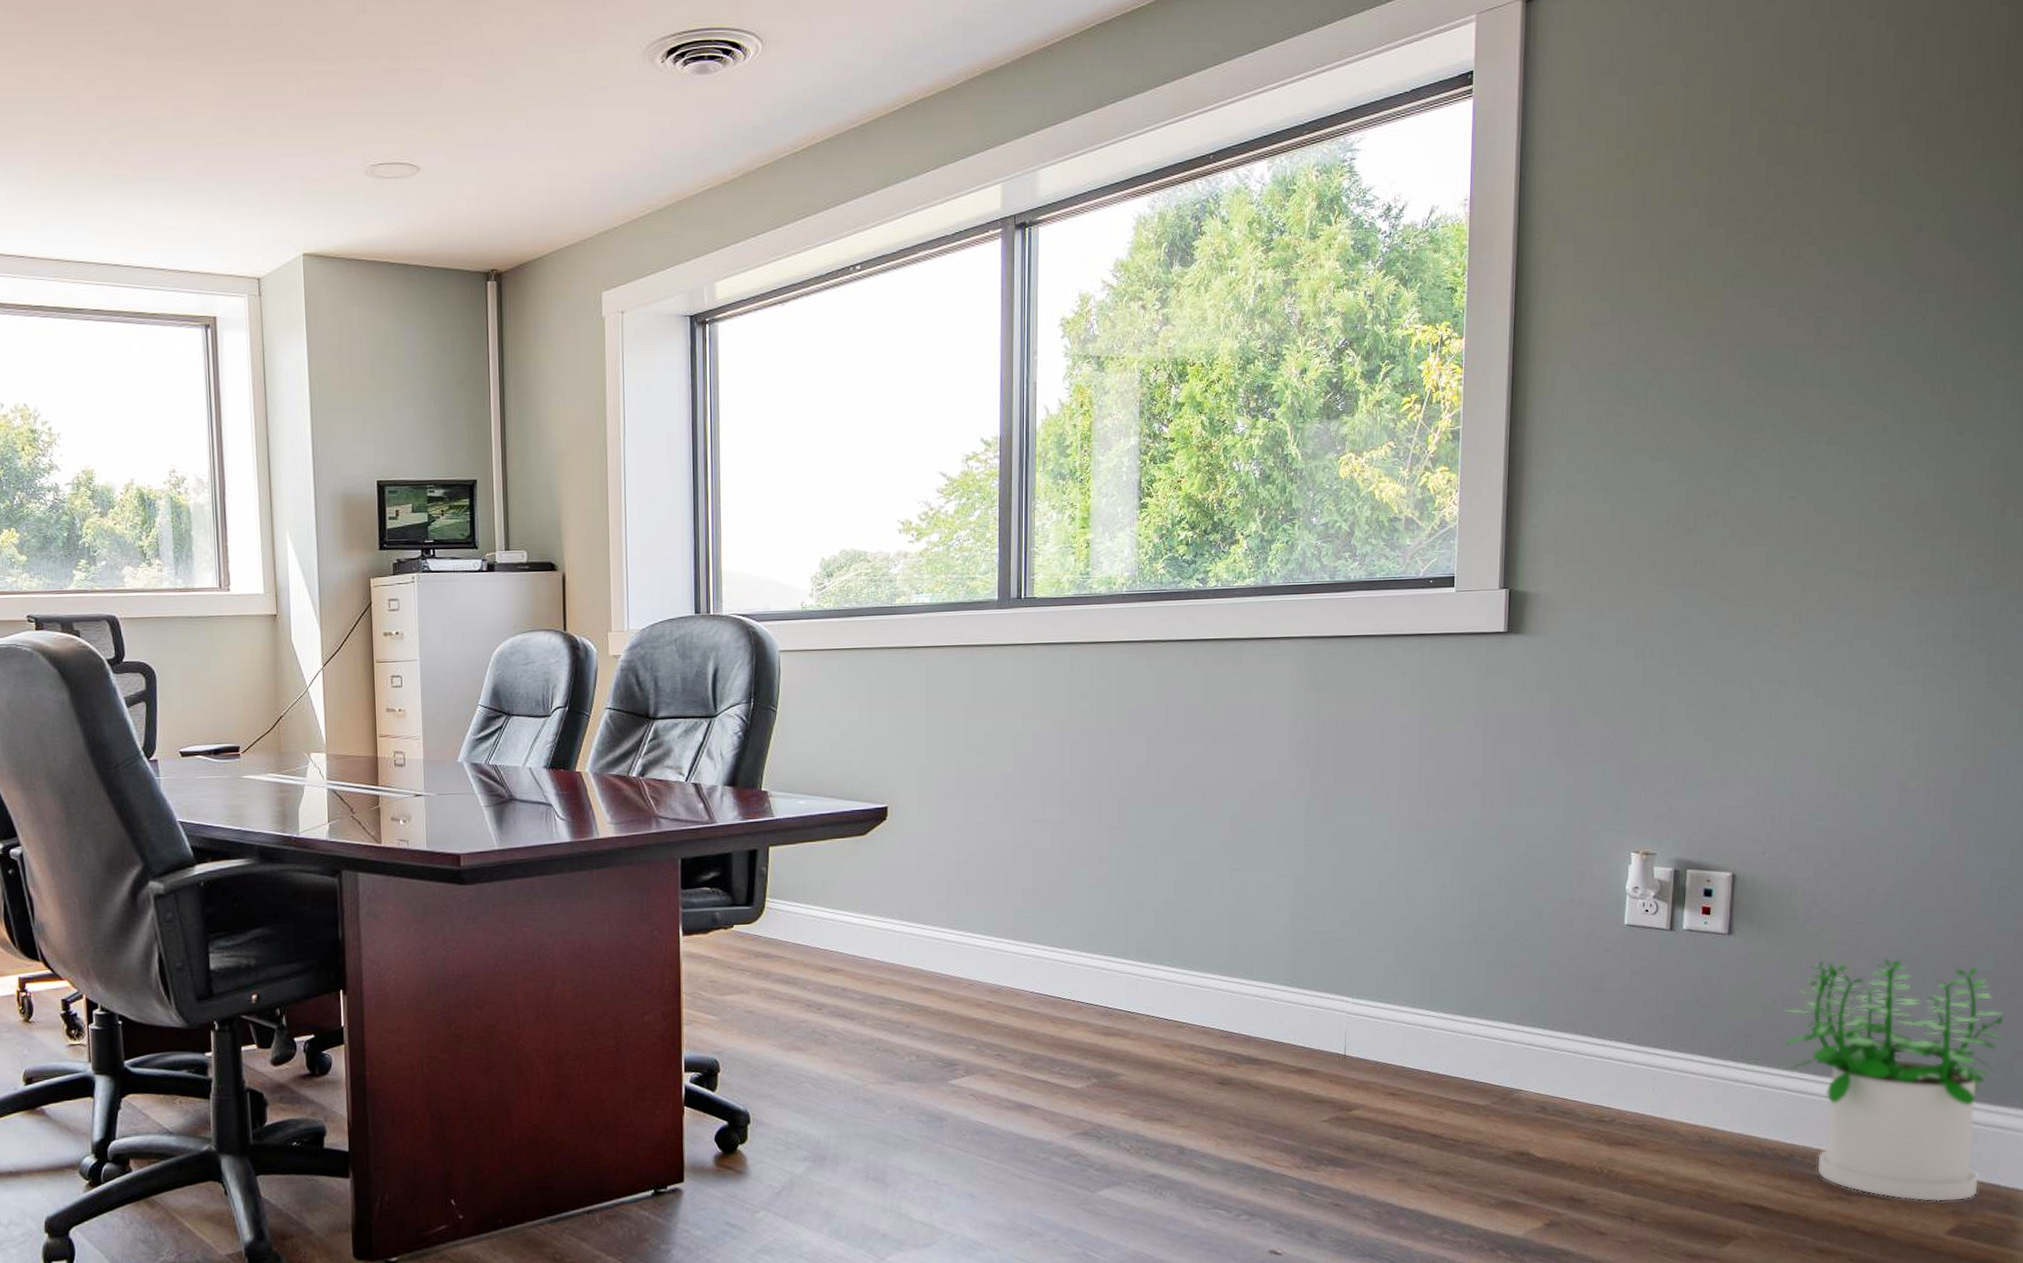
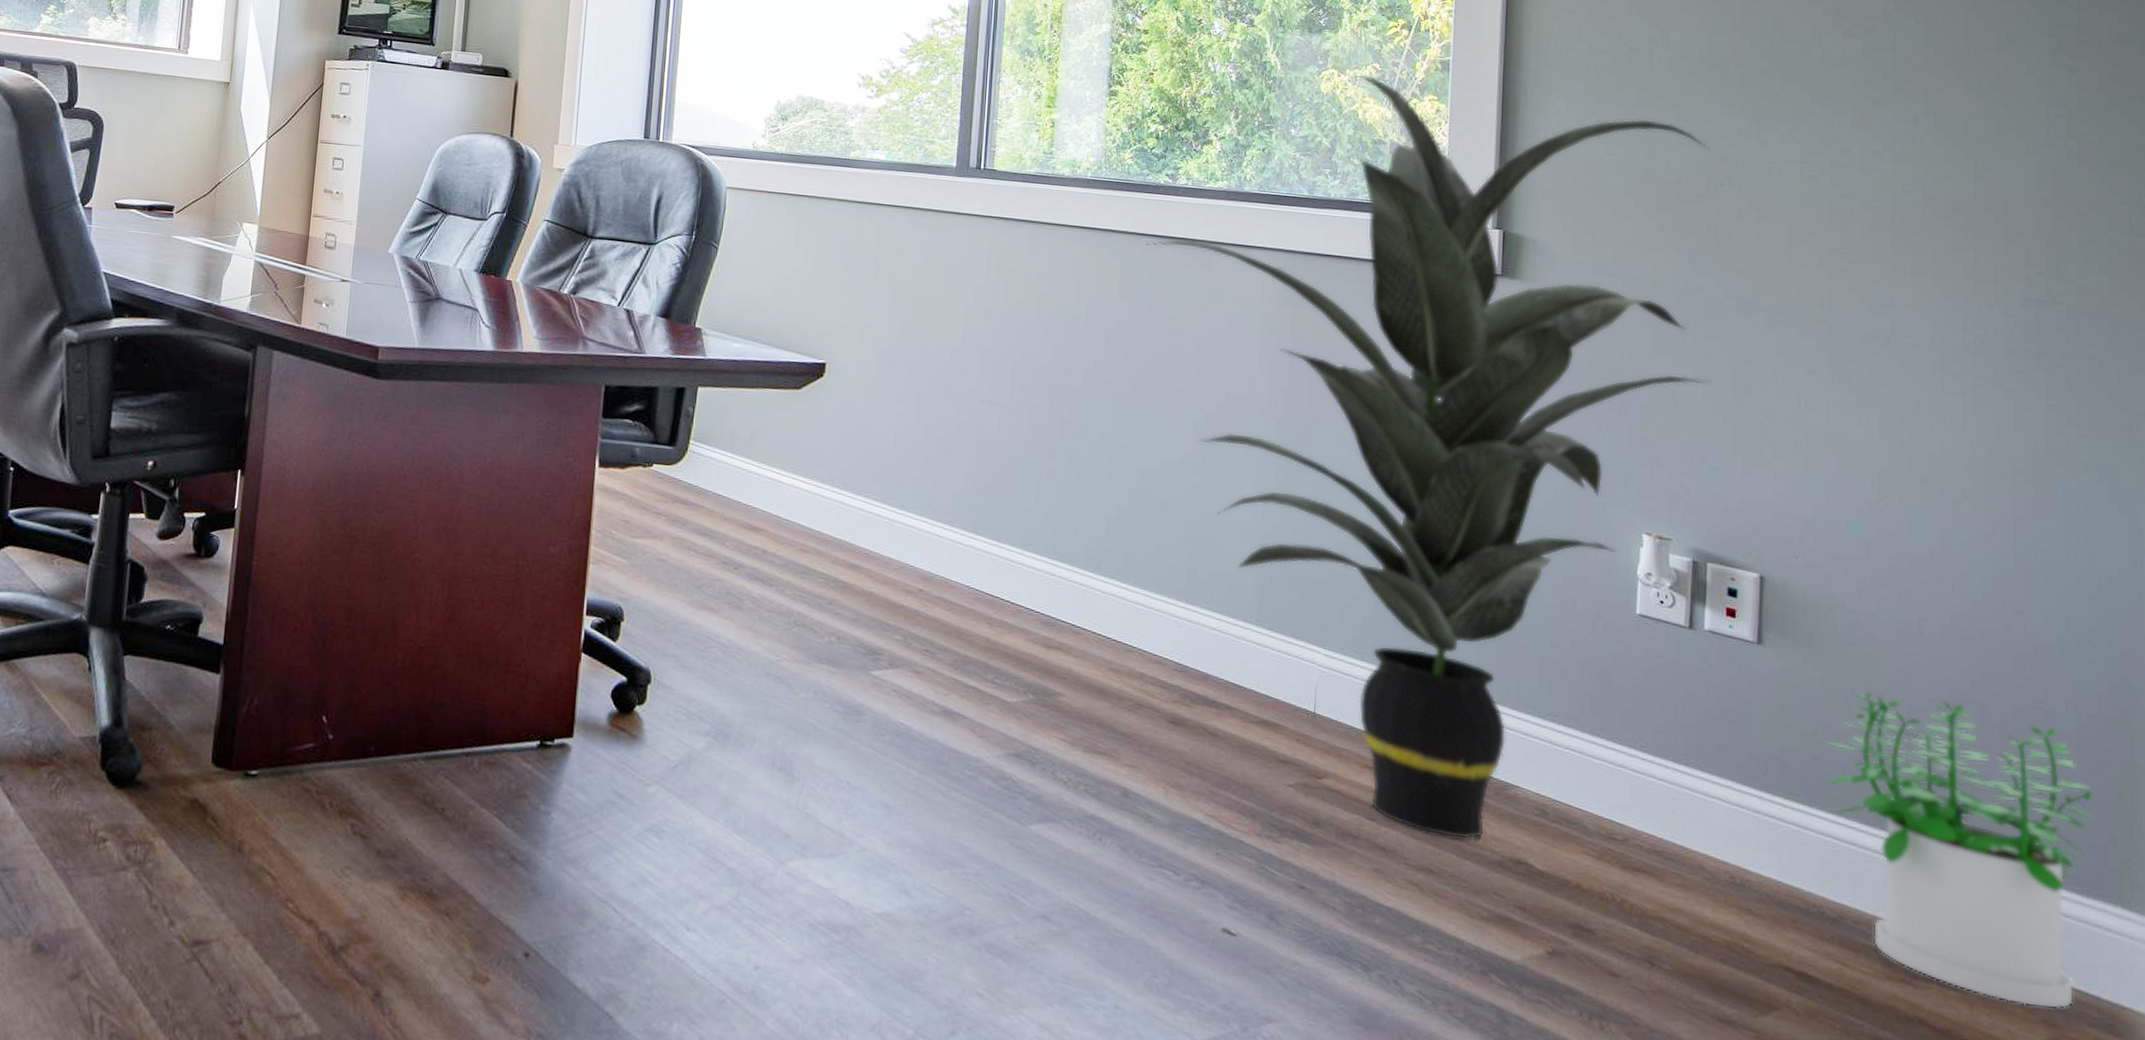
indoor plant: none [1181,454,1699,1143] -> present [1146,73,1711,840]

